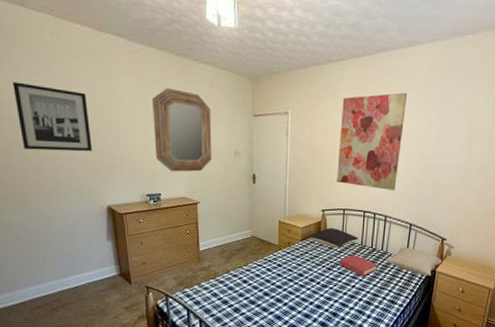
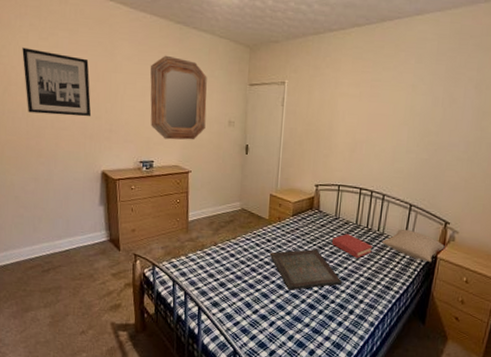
serving tray: none [281,270,350,311] -> present [269,248,342,291]
pillow: present [310,227,359,249] -> none [302,203,354,227]
wall art: present [337,92,407,190] -> none [332,63,412,167]

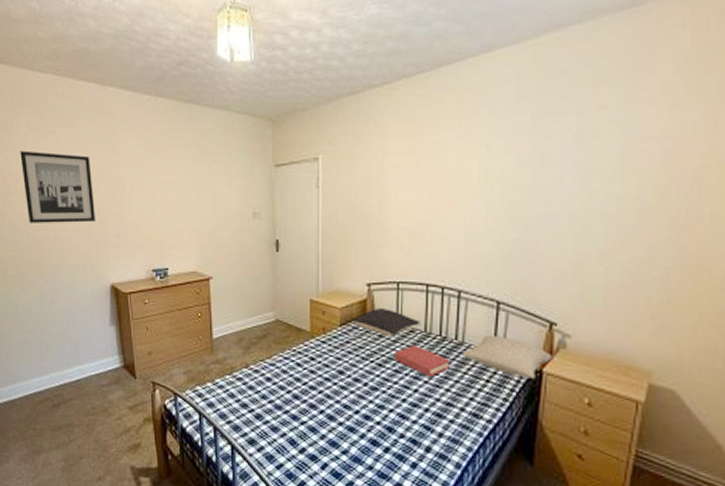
home mirror: present [150,55,207,140] -> none [157,141,226,241]
serving tray: present [269,248,342,291] -> none [314,366,412,422]
pillow: none [302,203,354,227] -> present [353,307,421,337]

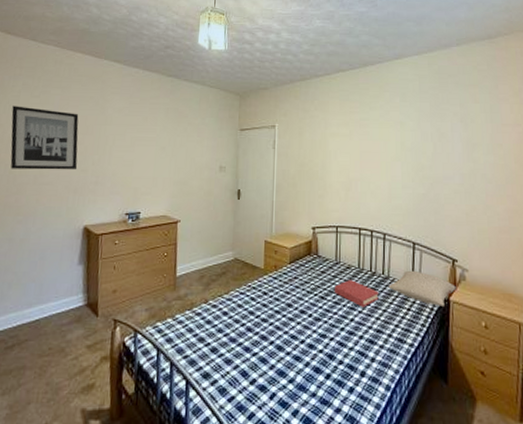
pillow: present [353,307,421,337] -> none [300,247,355,273]

